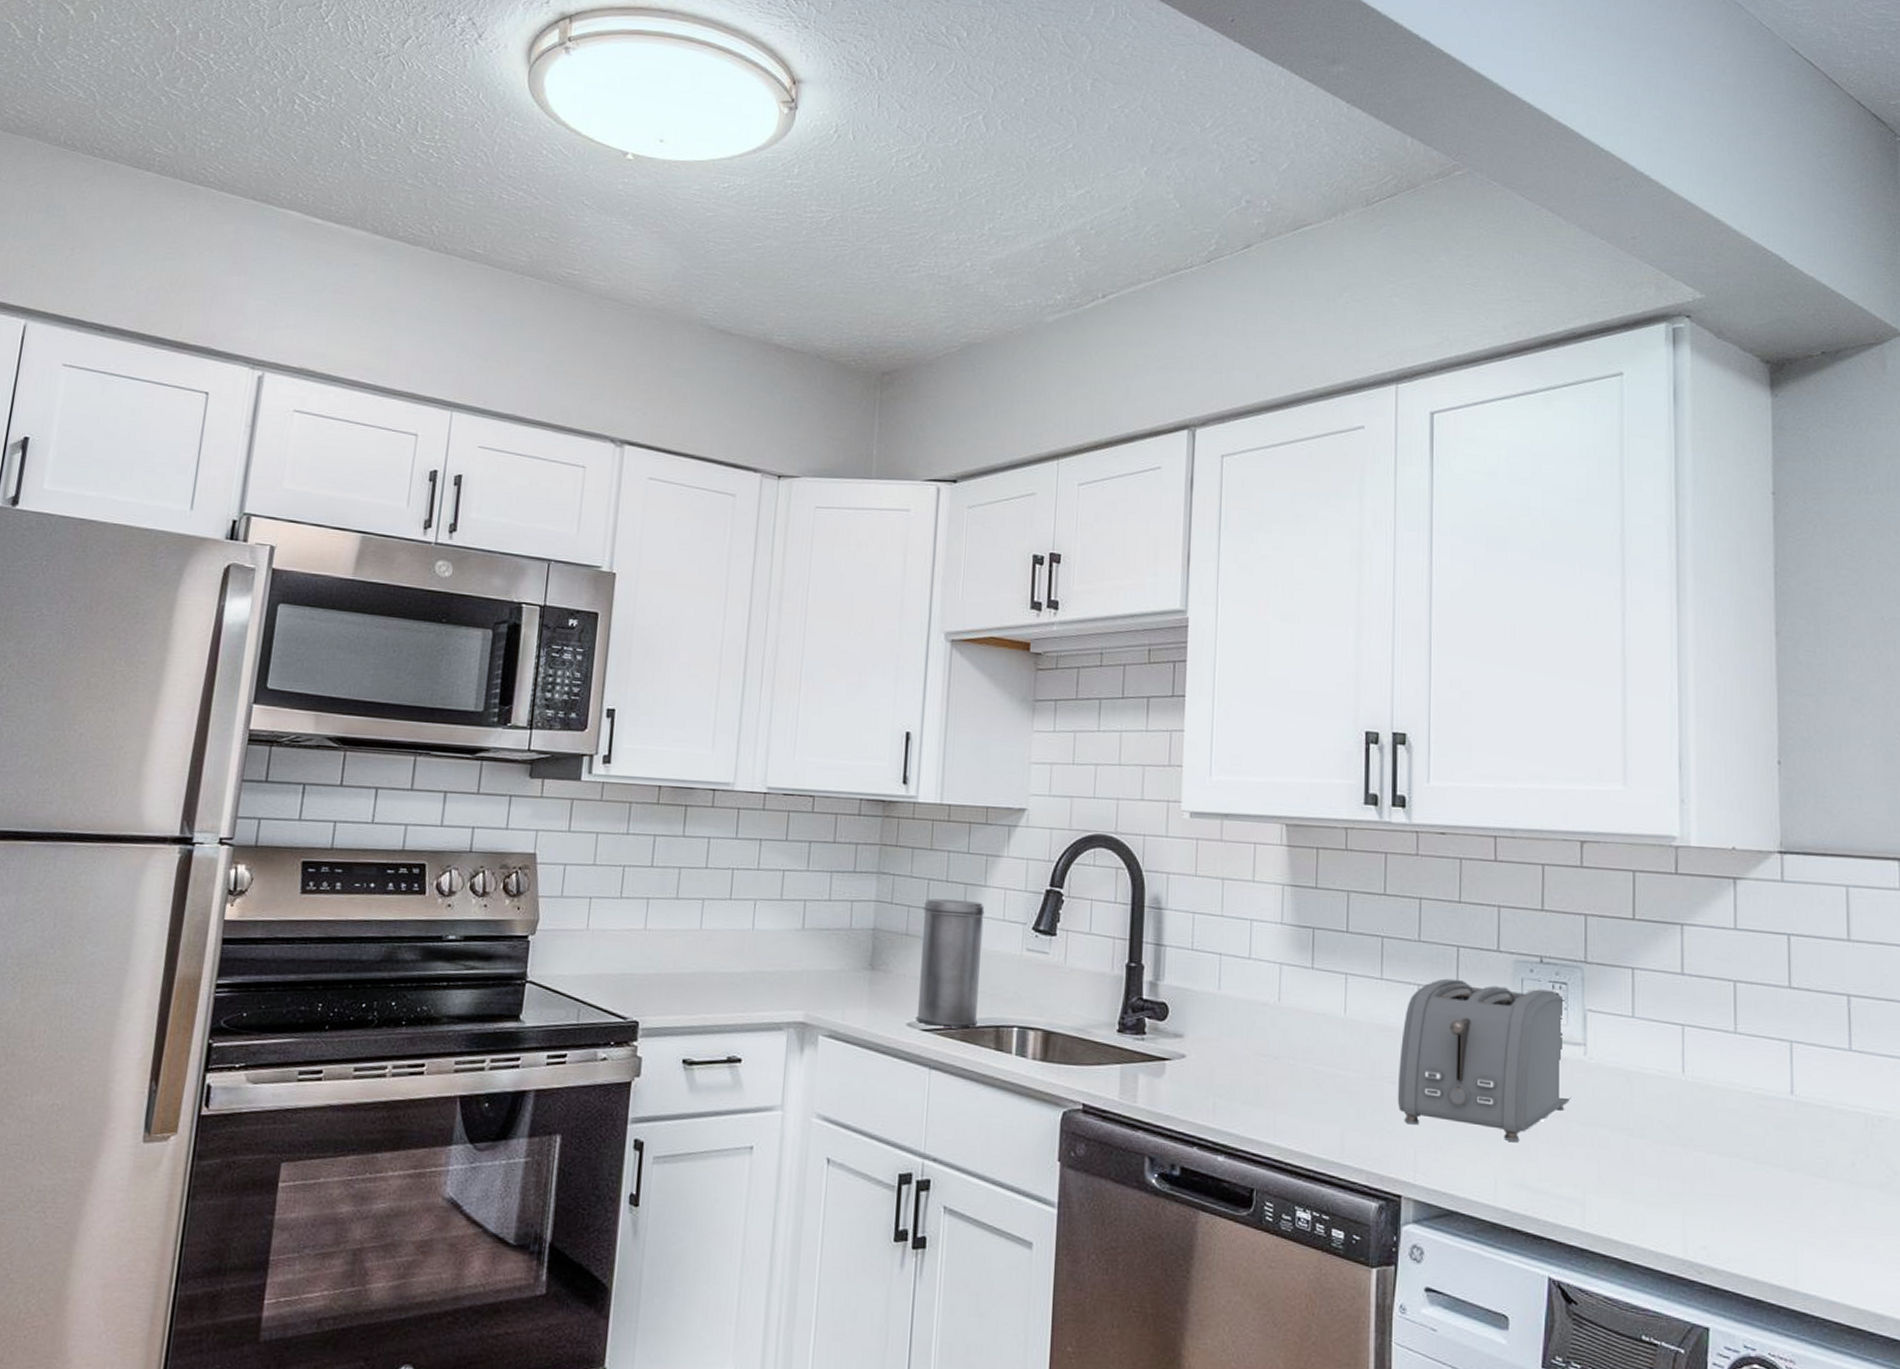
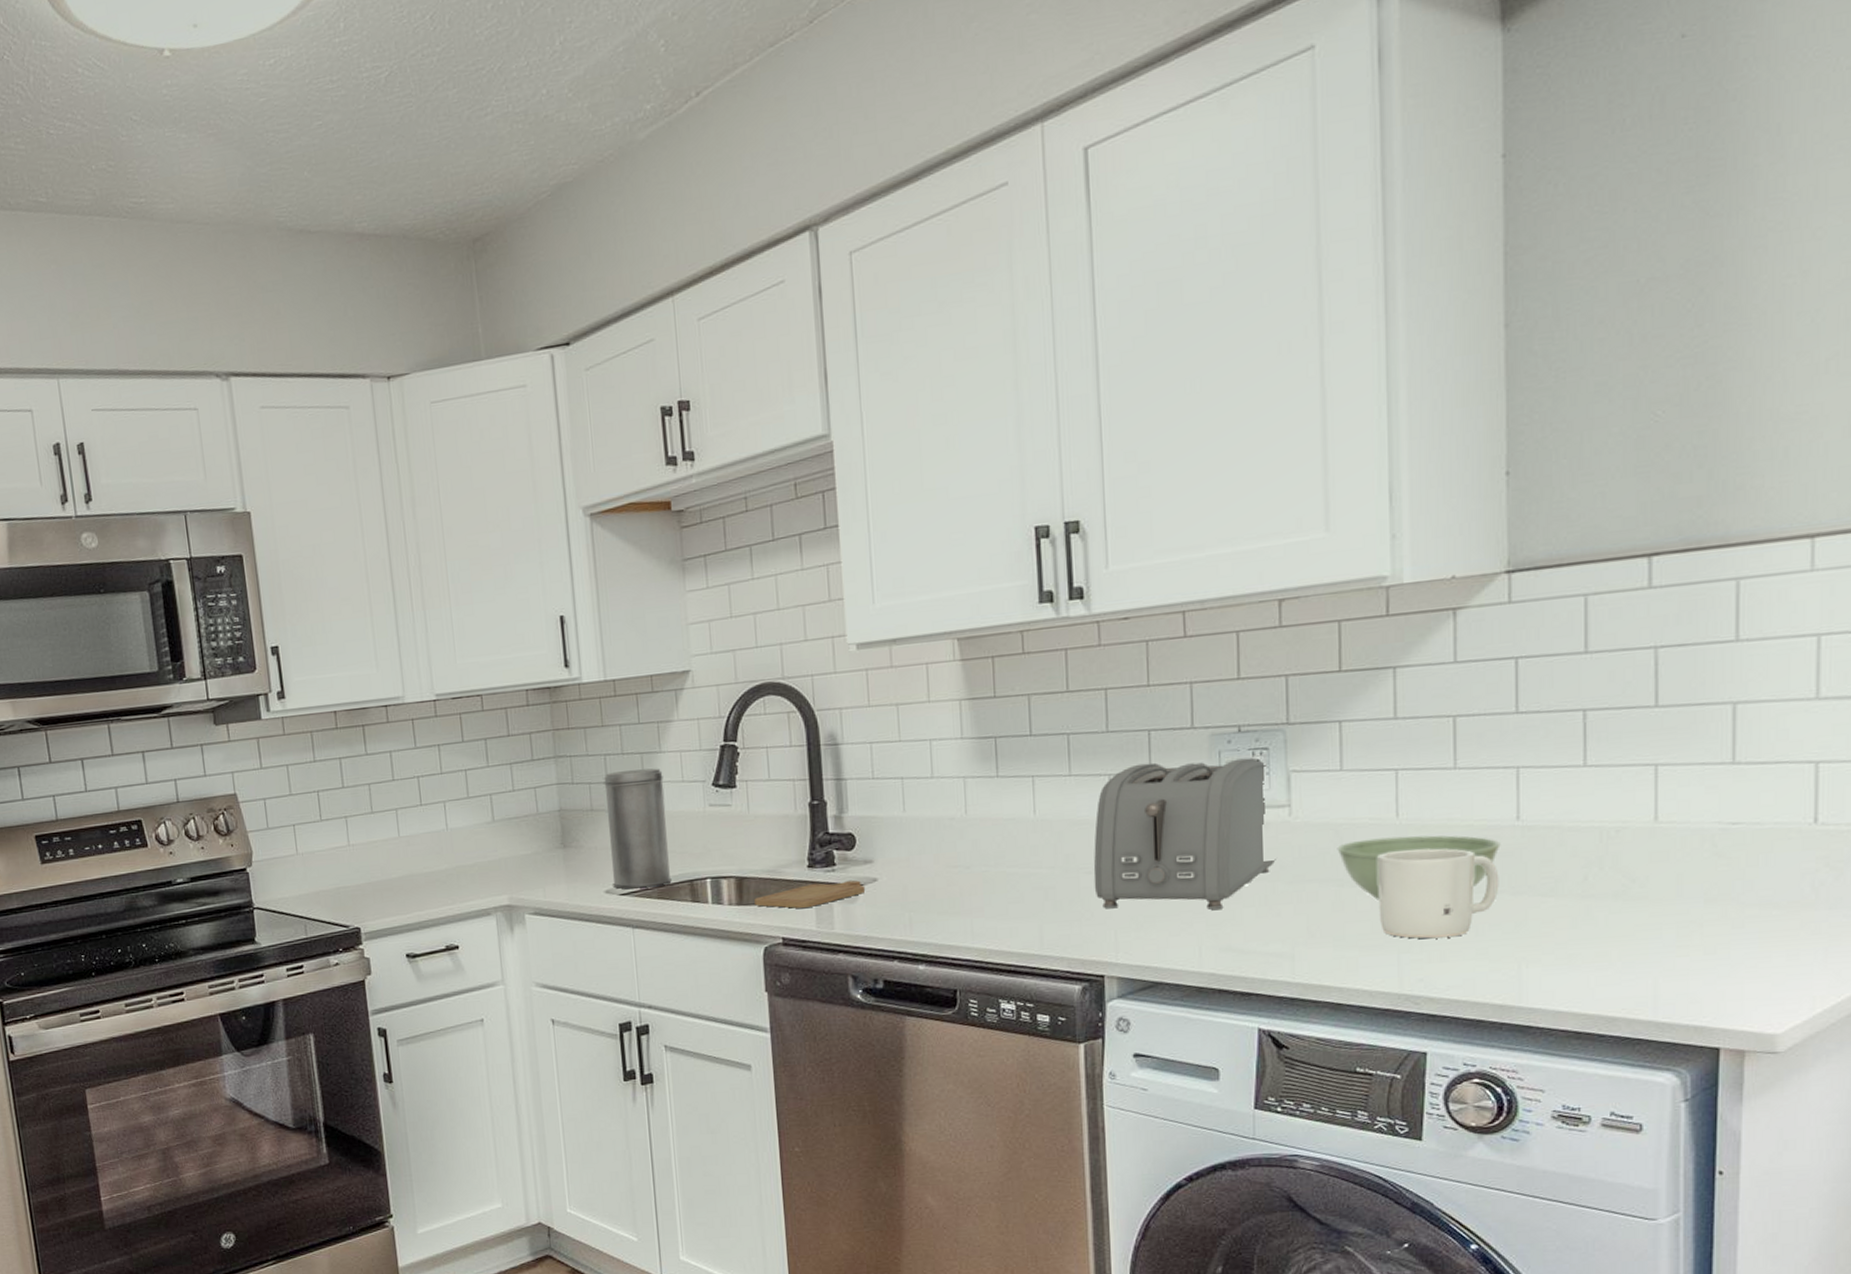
chopping board: none [1059,1050,1173,1076] -> present [754,880,866,909]
bowl: none [1627,1091,1777,1156] -> present [1337,835,1501,900]
mug: none [1665,1107,1776,1207] -> present [1377,848,1499,939]

